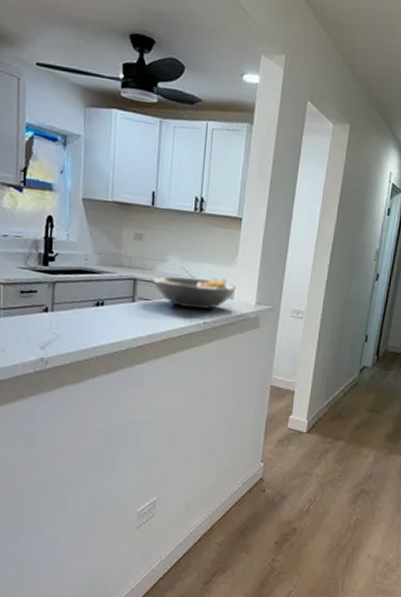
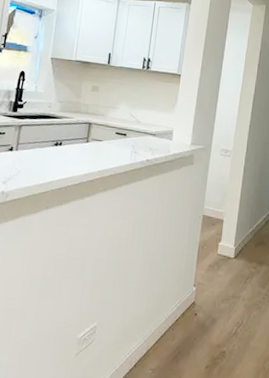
fruit bowl: present [153,276,236,309] -> none [105,120,175,149]

